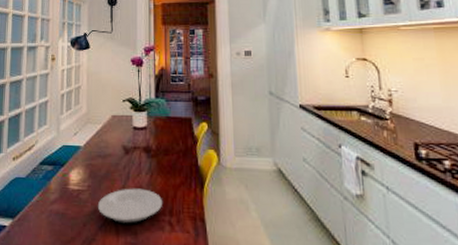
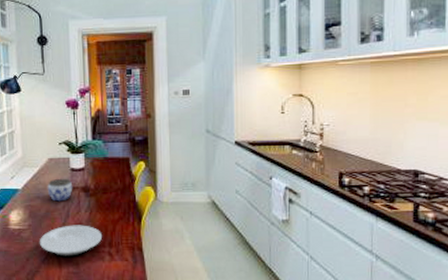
jar: none [109,136,135,162] -> present [47,178,73,202]

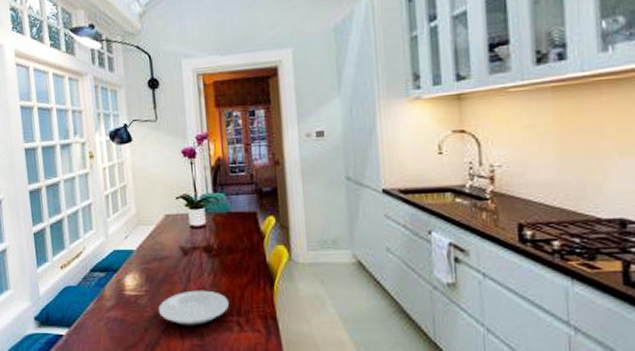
jar: present [47,178,73,202] -> none [164,237,194,264]

